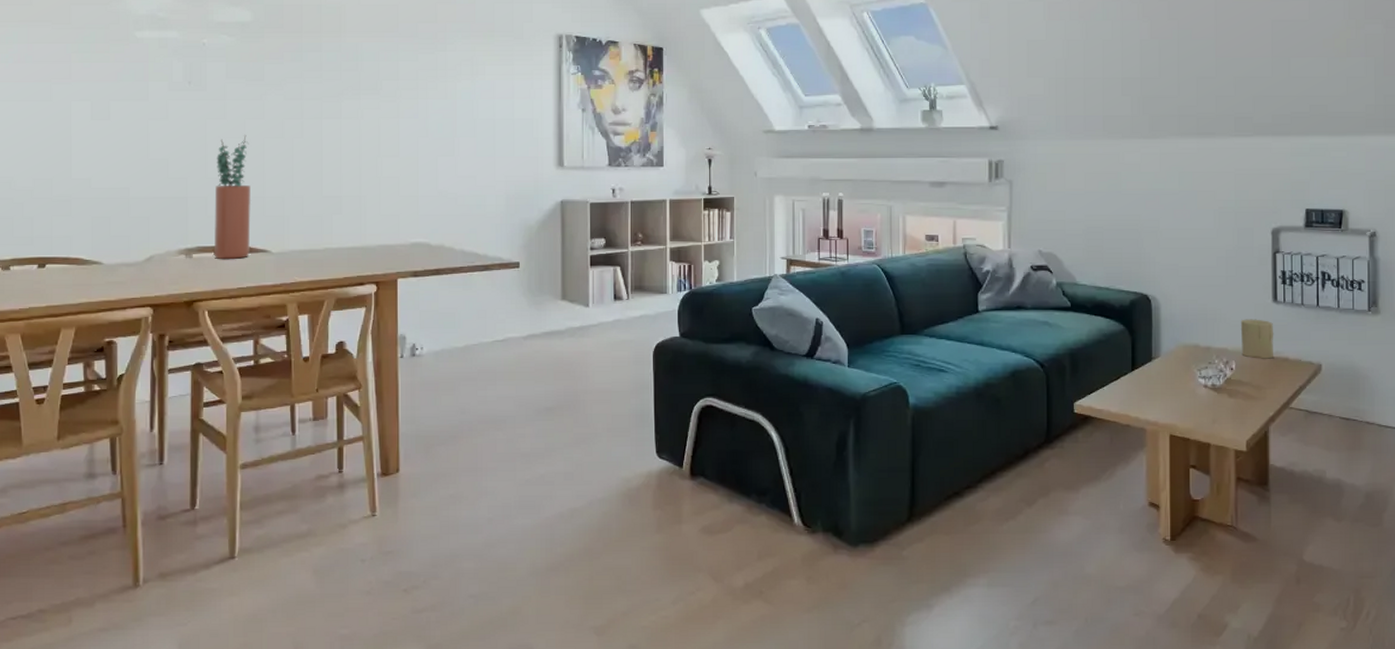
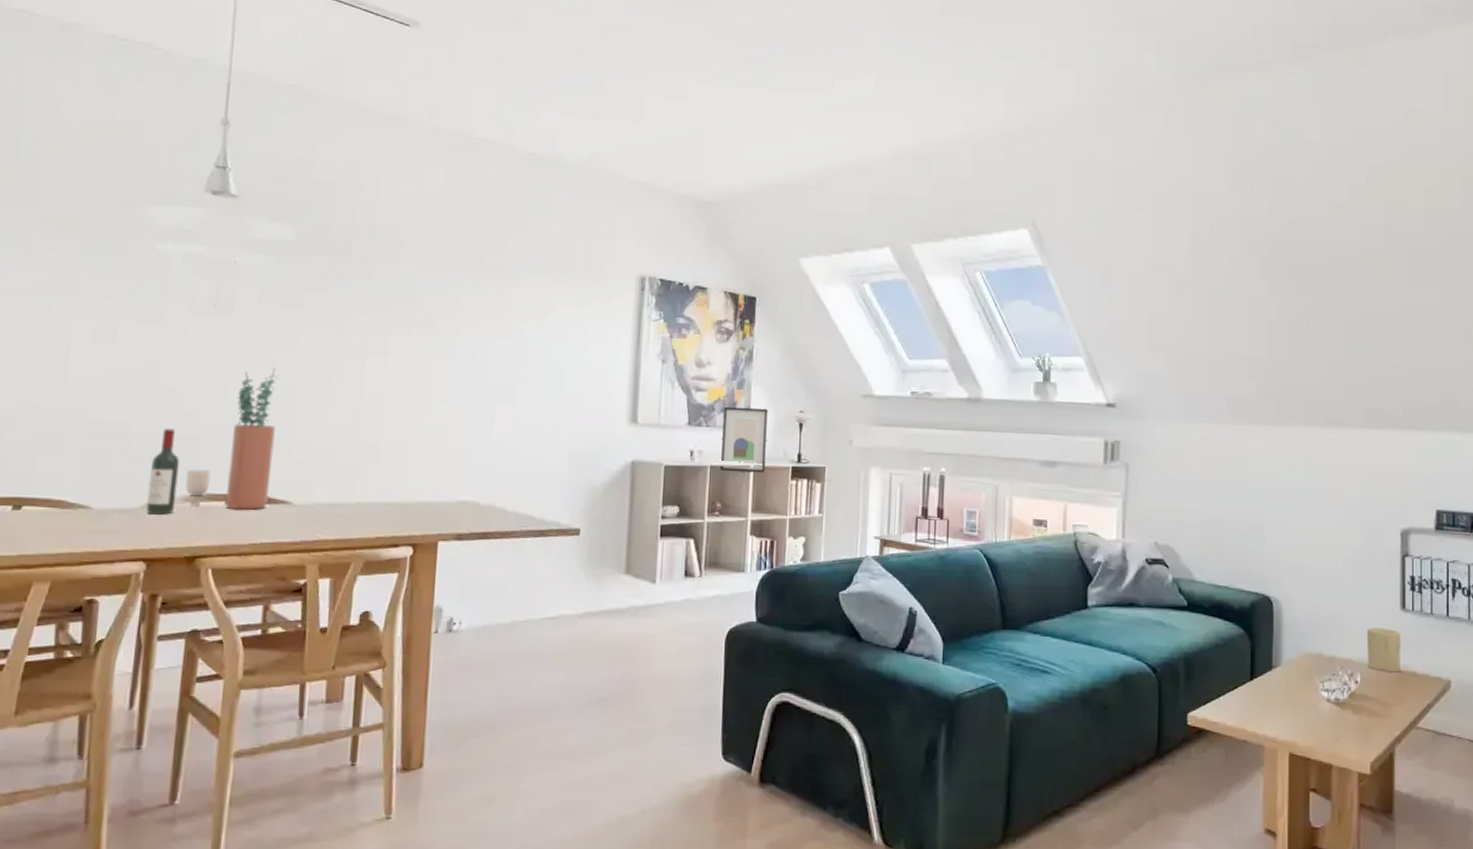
wine bottle: none [148,192,172,267] -> present [146,428,180,515]
cup: none [180,225,200,249] -> present [185,468,212,496]
picture frame: none [639,147,680,206] -> present [721,406,769,473]

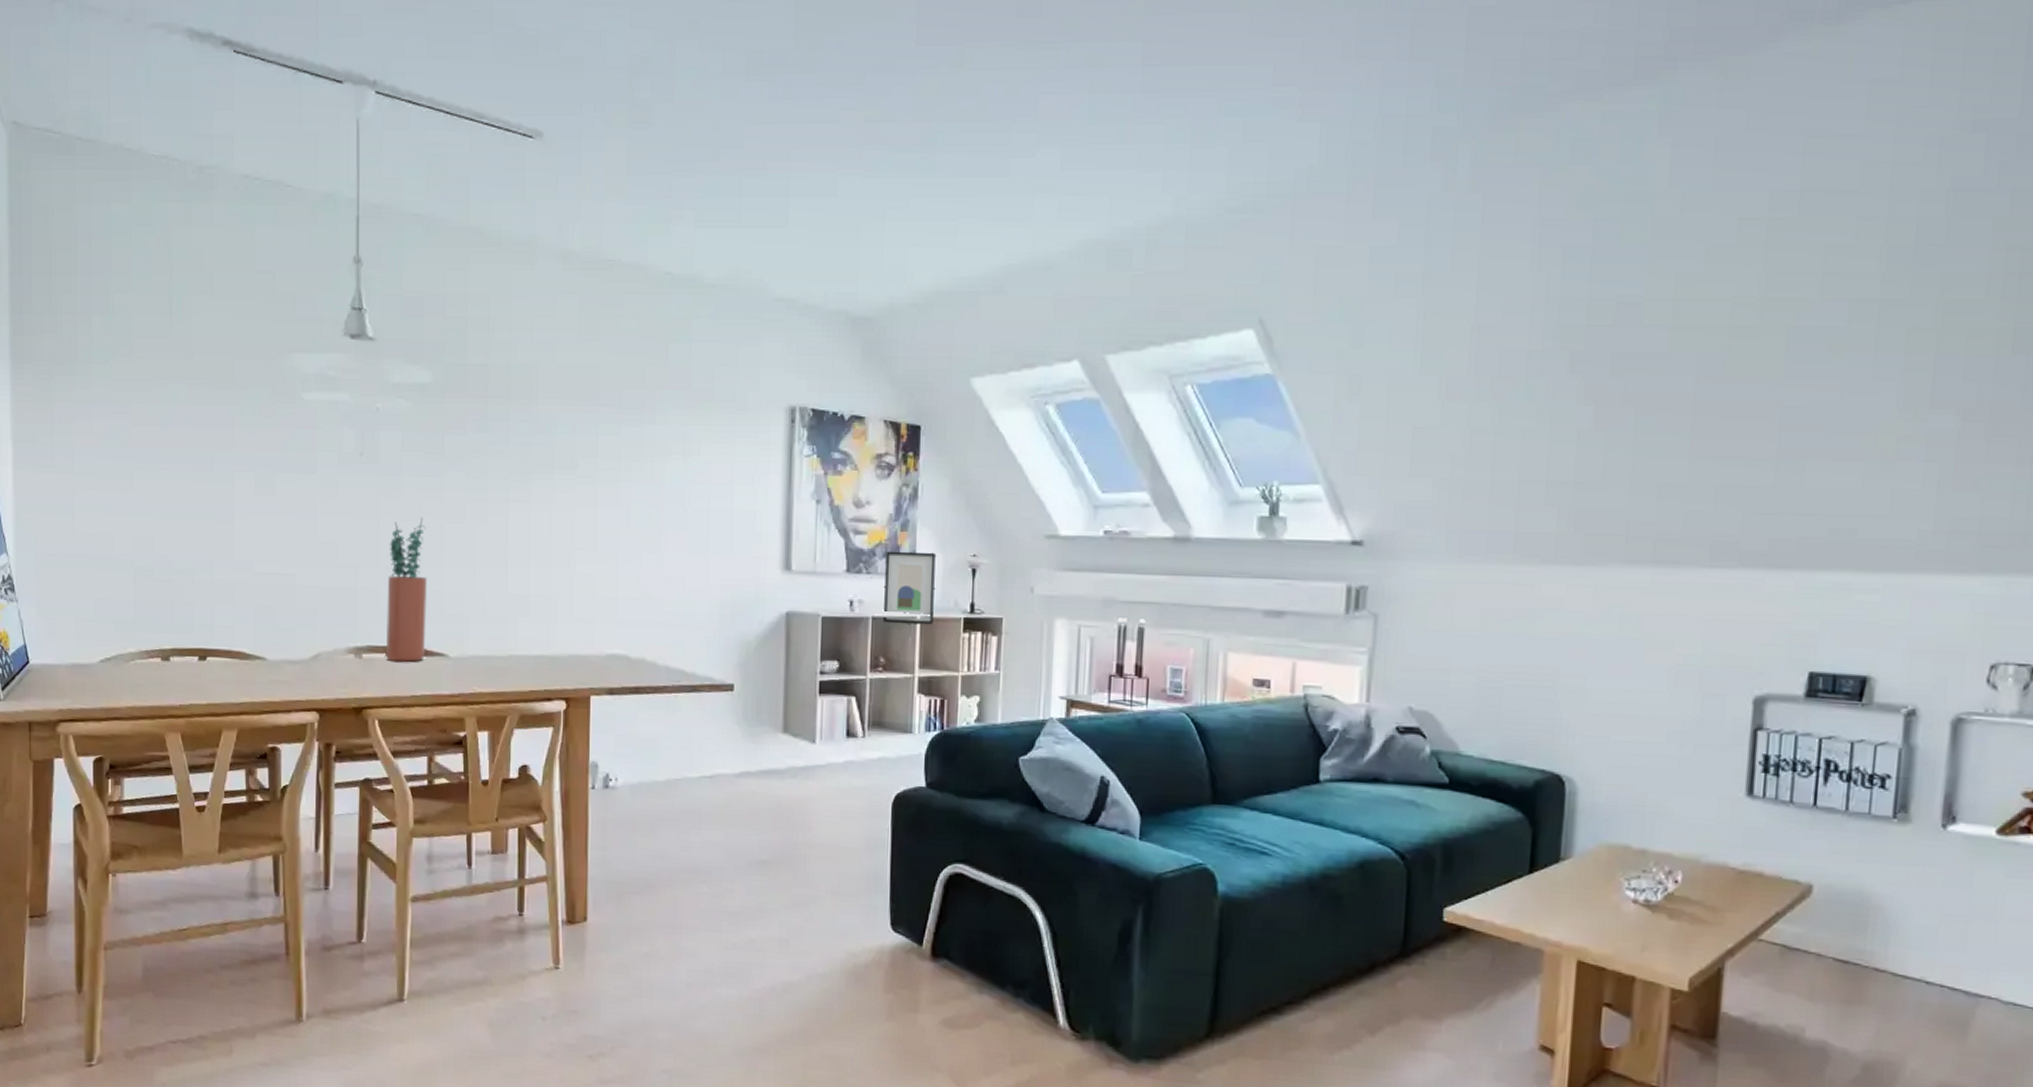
wine bottle: present [146,428,180,515] -> none [315,580,341,666]
cup: present [185,468,212,496] -> none [349,620,371,648]
candle: present [1366,627,1402,673] -> none [1693,816,1745,873]

